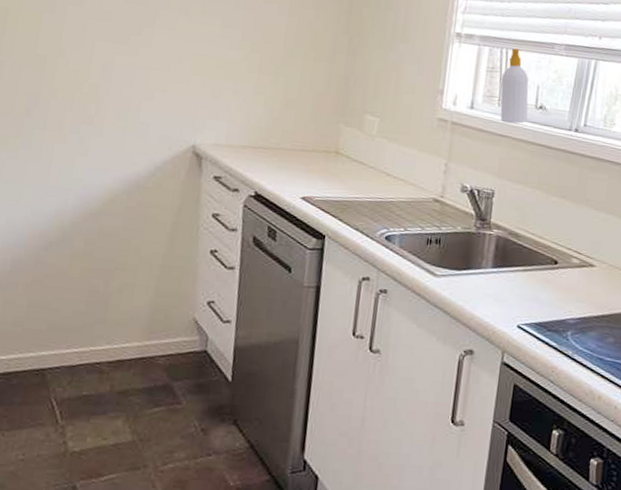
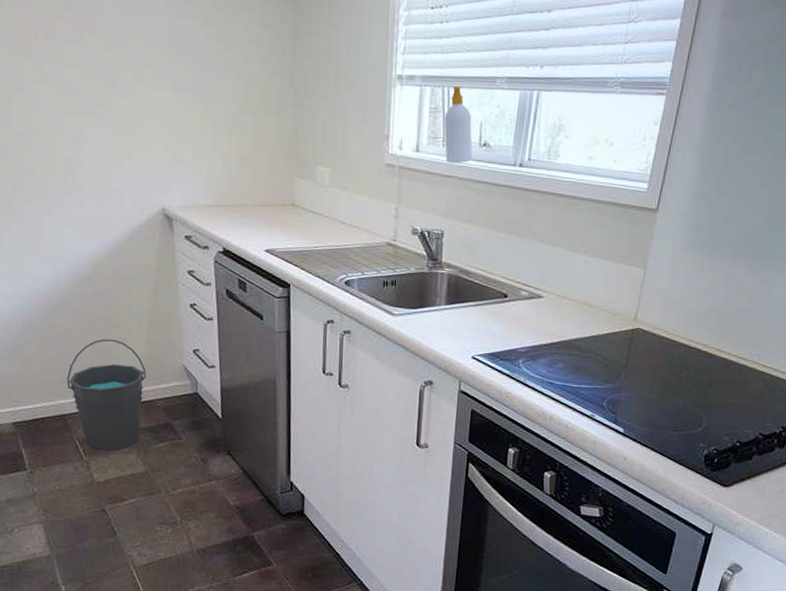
bucket: none [52,283,150,414] -> present [66,339,146,451]

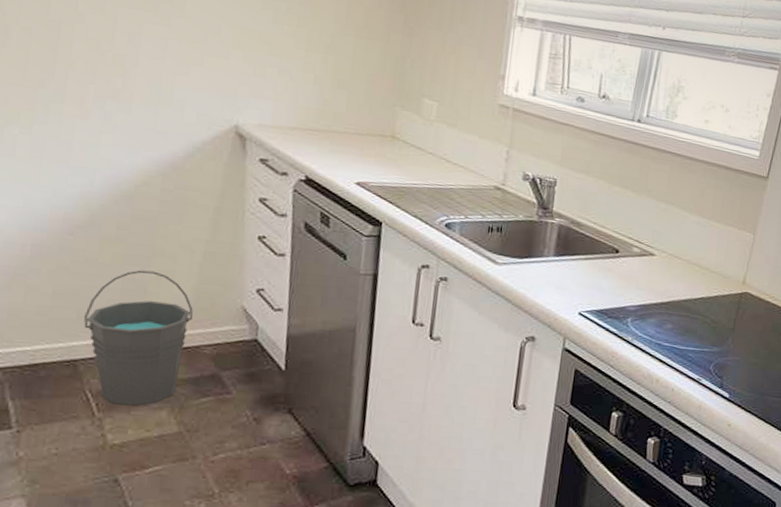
soap bottle: present [444,86,472,164] -> none [563,35,592,113]

